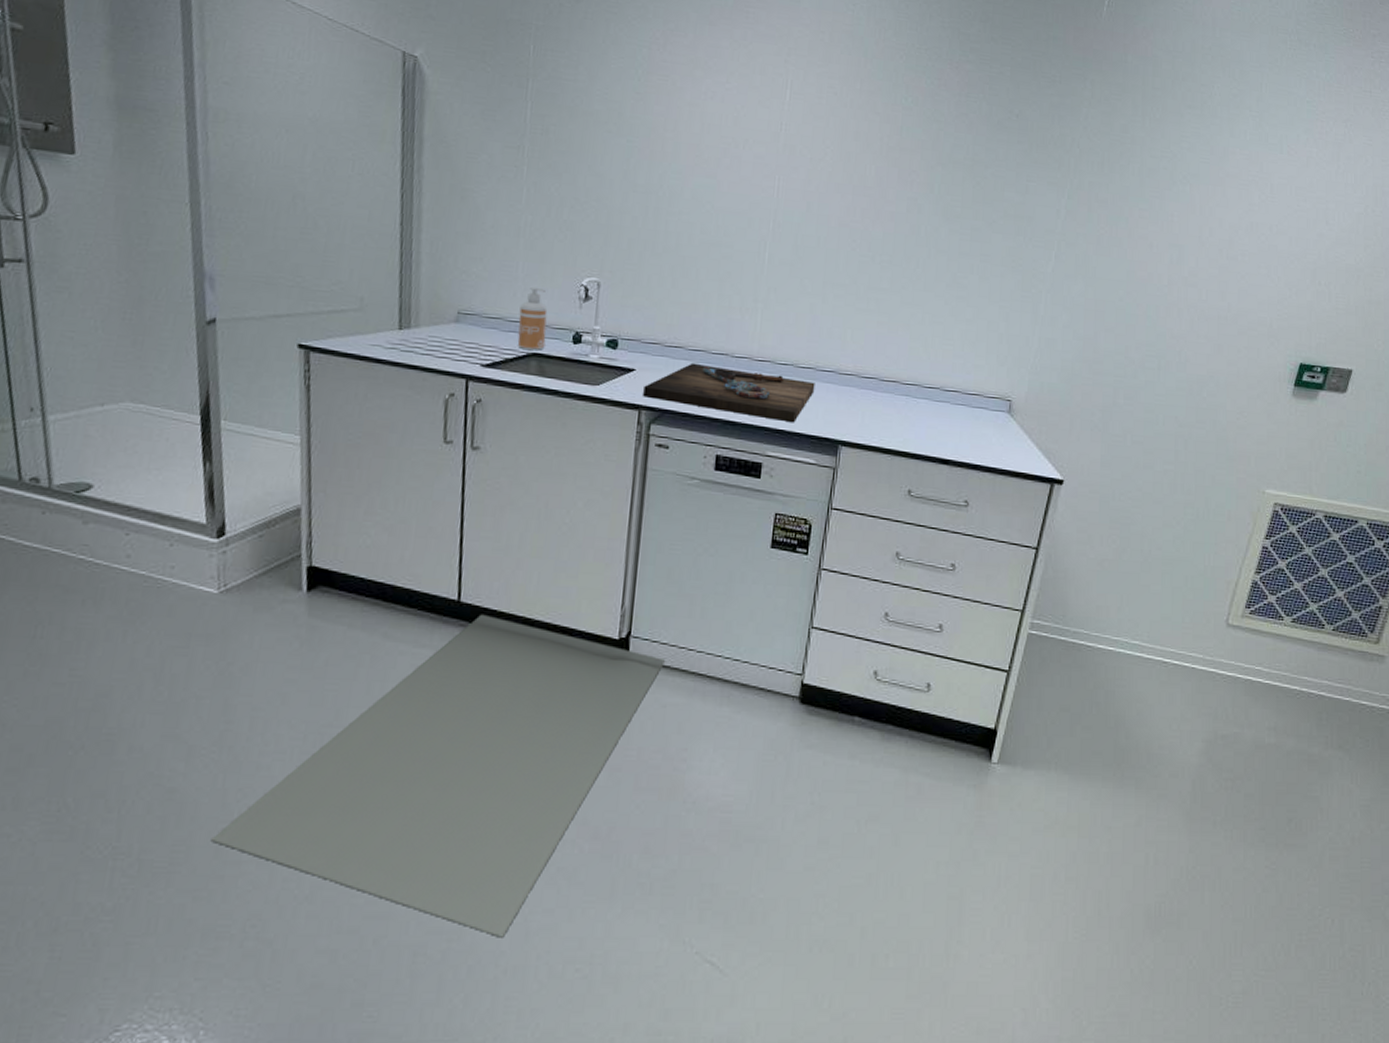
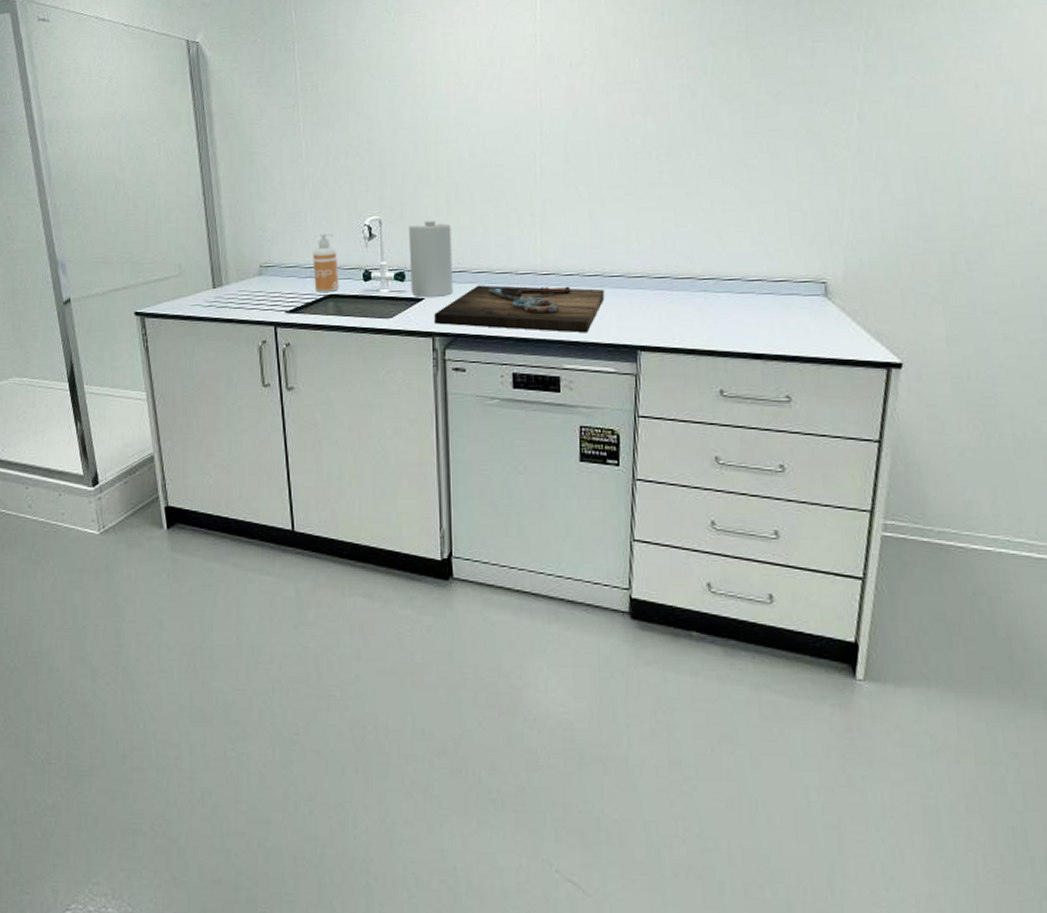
bath mat: present [210,614,666,938] -> none [118,542,489,847]
paper towel holder: none [622,290,673,370] -> present [408,221,453,298]

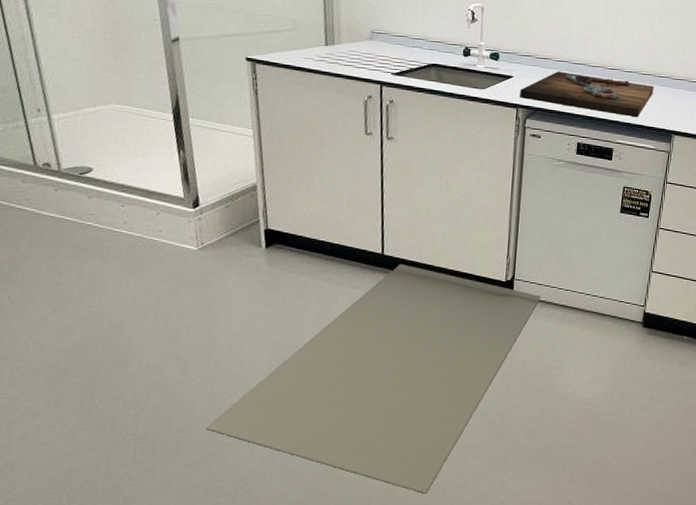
bath mat: none [118,542,489,847] -> present [205,264,542,494]
soap dispenser: present [313,233,339,292] -> none [419,11,443,62]
paper towel holder: present [408,221,453,298] -> none [503,14,541,77]

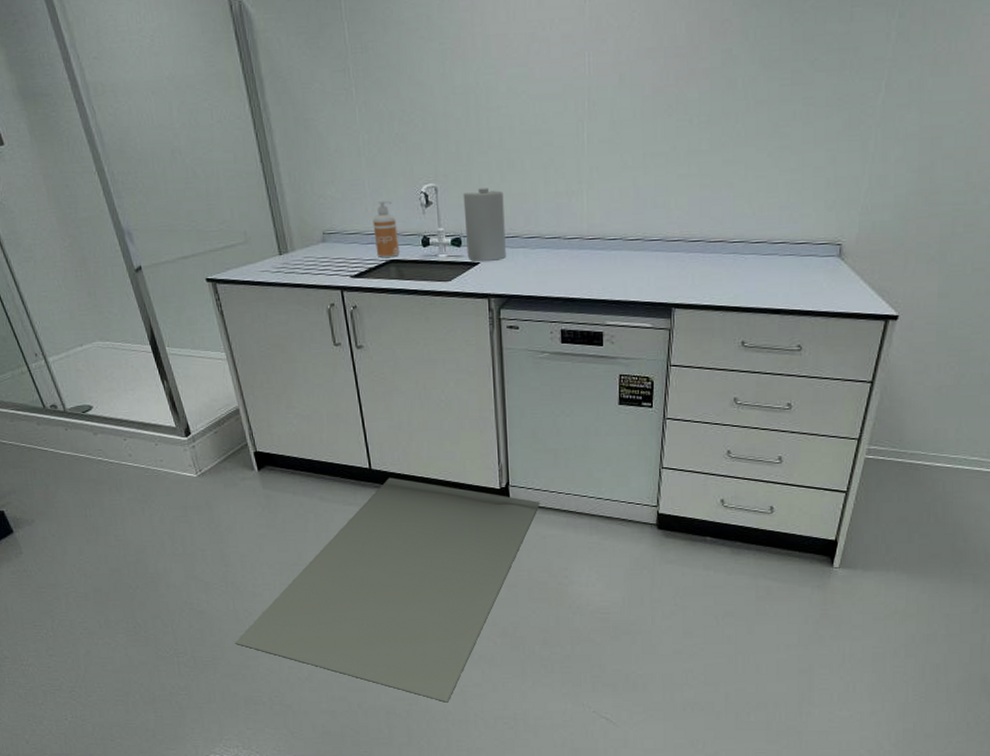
soap dispenser: none [419,11,443,62] -> present [373,200,400,257]
paper towel holder: none [503,14,541,77] -> present [463,188,506,262]
cutting board: present [520,71,654,118] -> none [490,249,645,293]

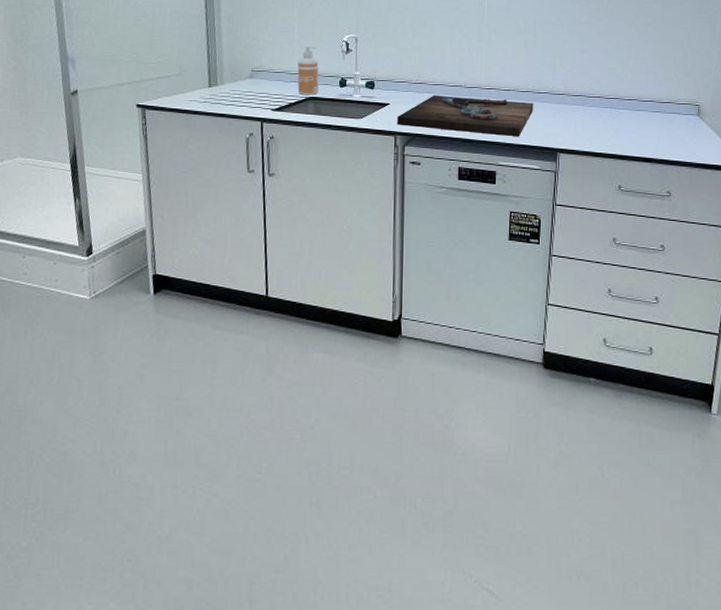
bath mat: present [235,477,541,703] -> none [94,306,432,569]
paper towel holder: present [463,188,506,262] -> none [379,41,414,104]
cutting board: none [490,249,645,293] -> present [397,95,534,137]

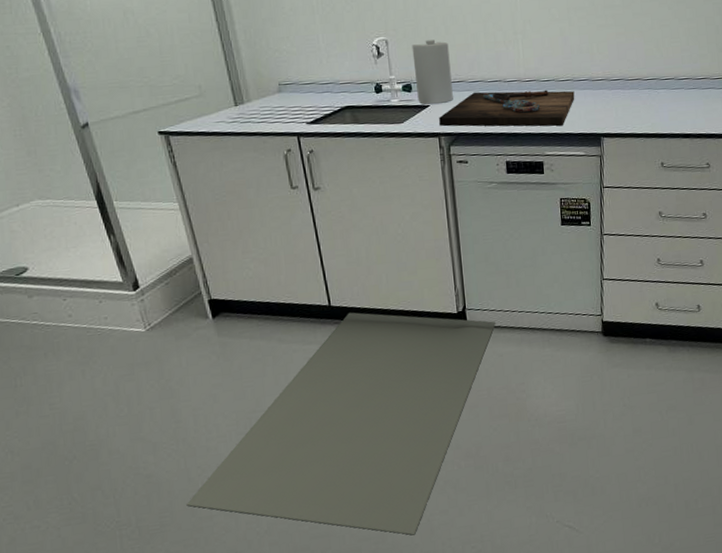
bath mat: none [94,306,432,569] -> present [186,312,497,536]
soap dispenser: present [297,45,319,94] -> none [327,53,354,104]
paper towel holder: none [379,41,414,104] -> present [412,40,453,105]

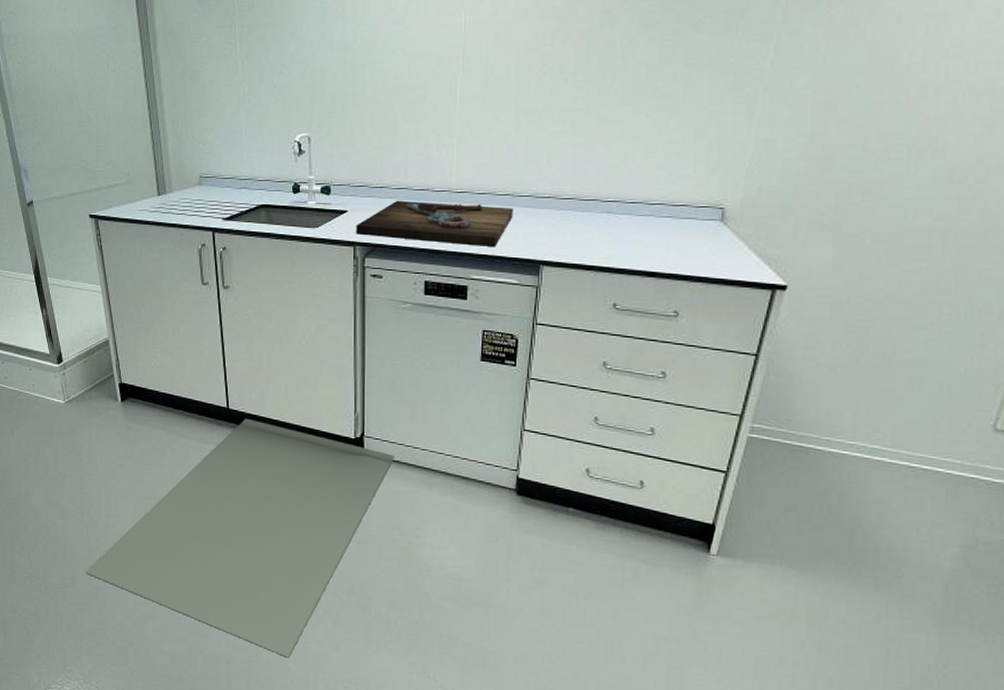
paper towel holder: present [412,40,453,105] -> none [335,139,374,211]

